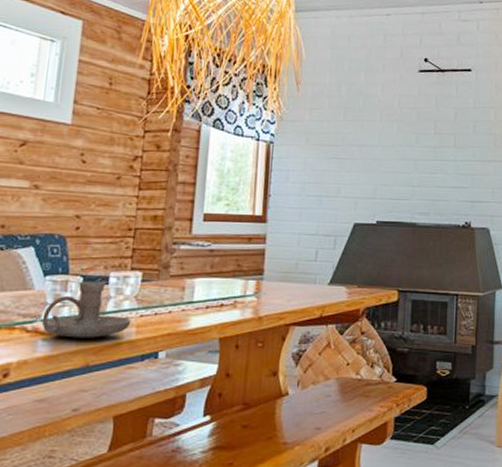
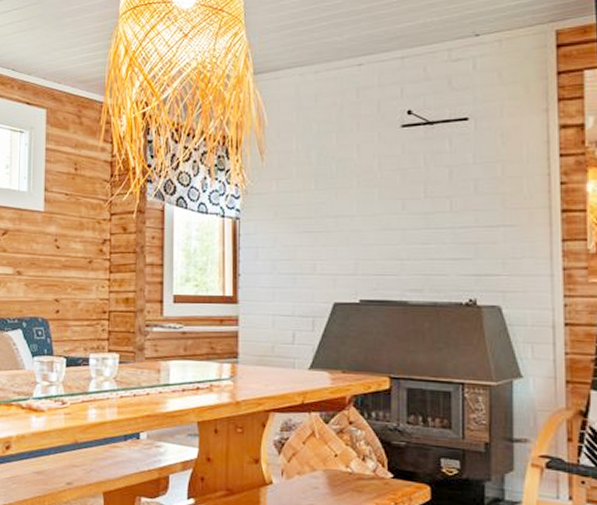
candle holder: present [41,281,131,338] -> none [34,362,112,417]

